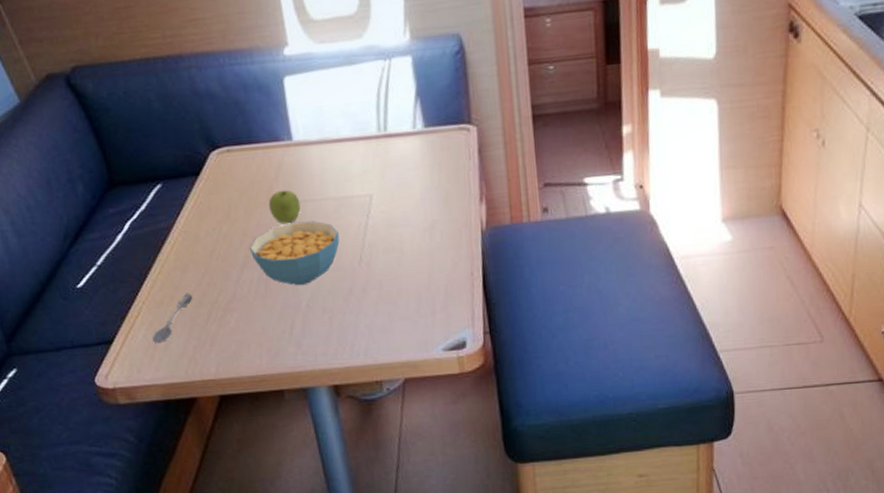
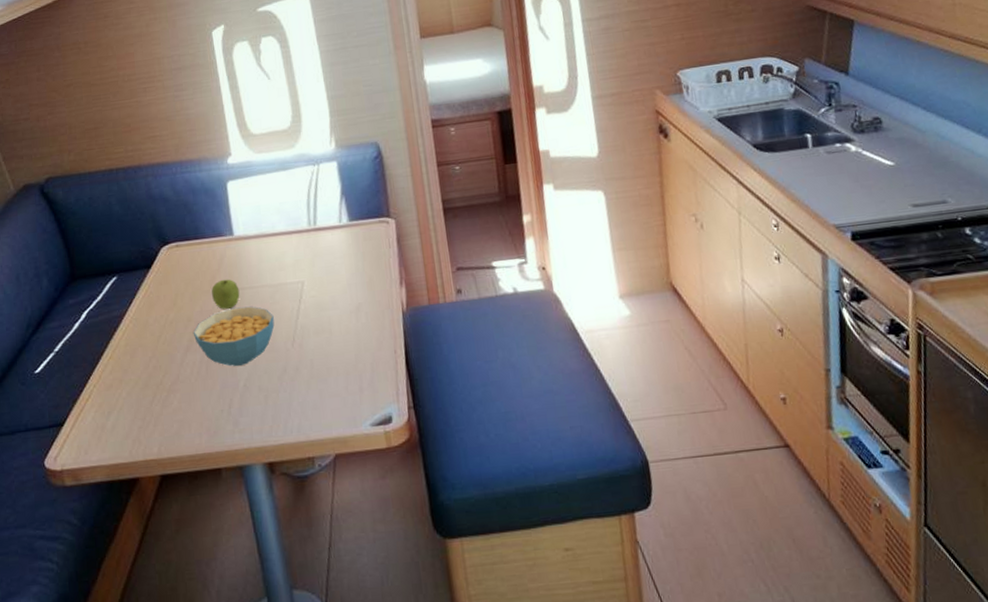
soupspoon: present [152,293,193,343] -> none [100,375,140,425]

